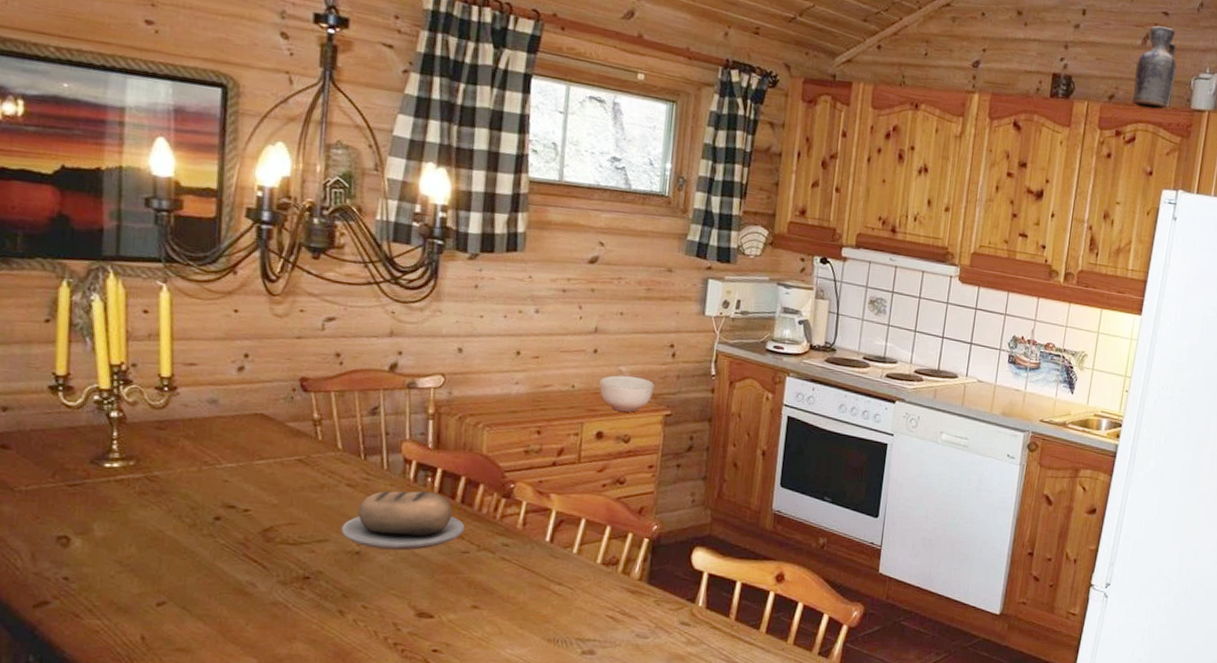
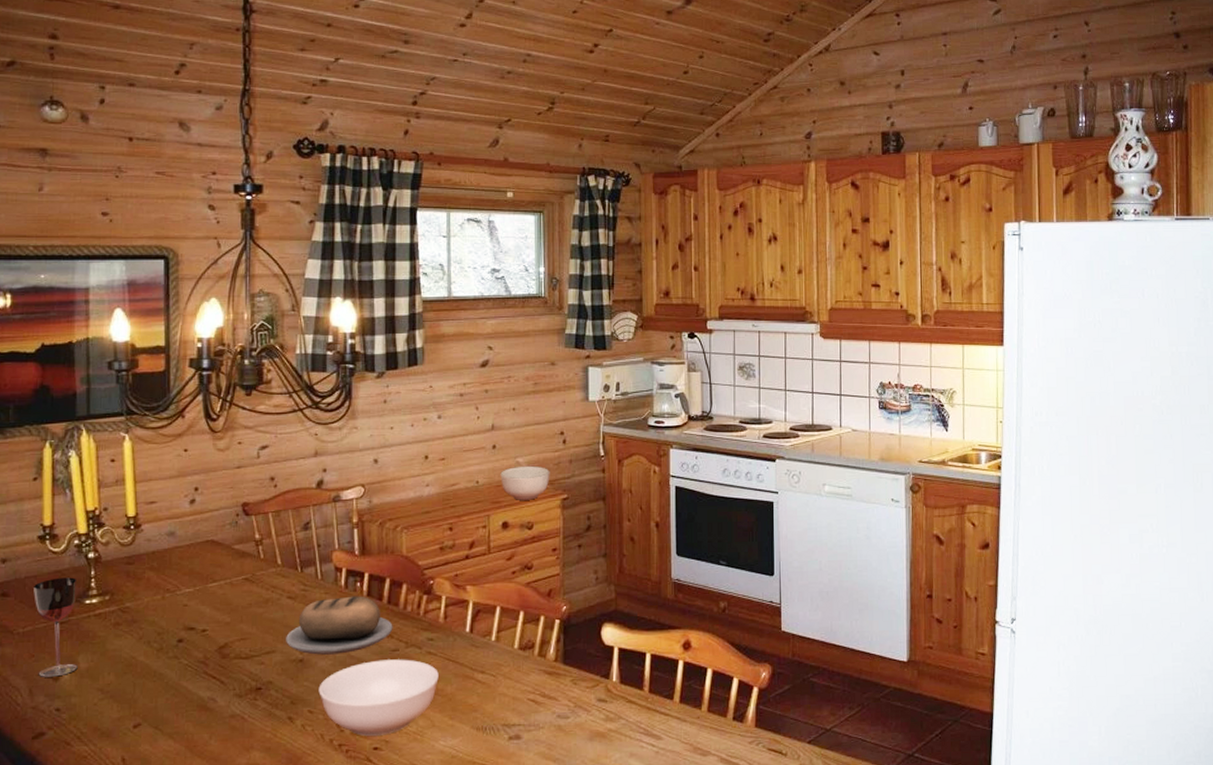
wineglass: none [41,434,96,543] -> present [34,577,78,677]
bowl: none [375,560,512,638] -> present [318,659,439,736]
ceramic jug: present [1132,25,1177,110] -> none [960,73,1000,150]

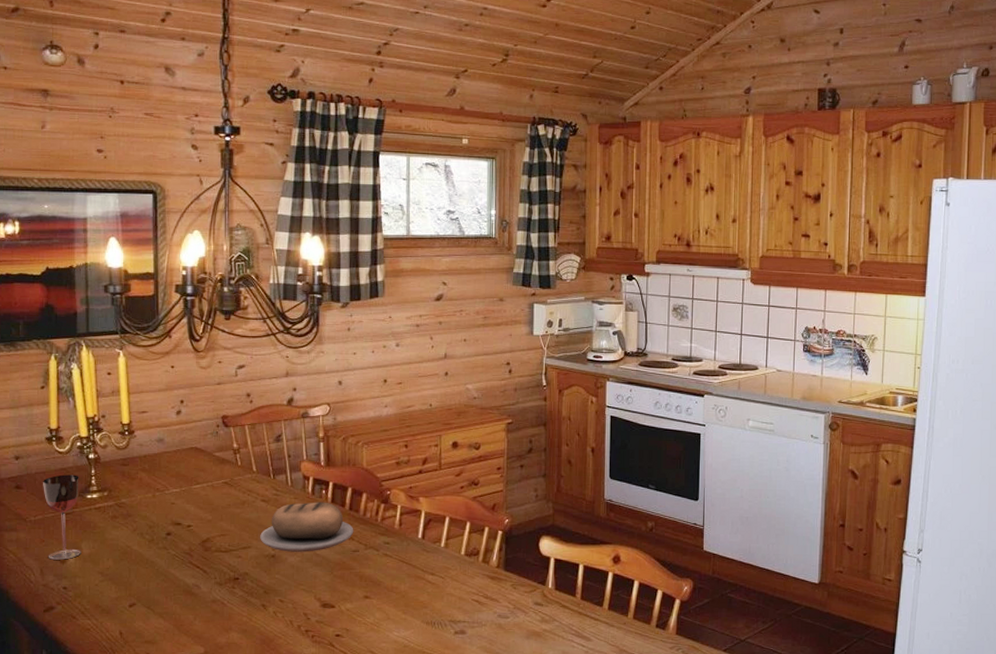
bowl: present [318,659,439,736] -> none [288,559,394,624]
bowl: present [500,465,550,500] -> none [451,392,497,423]

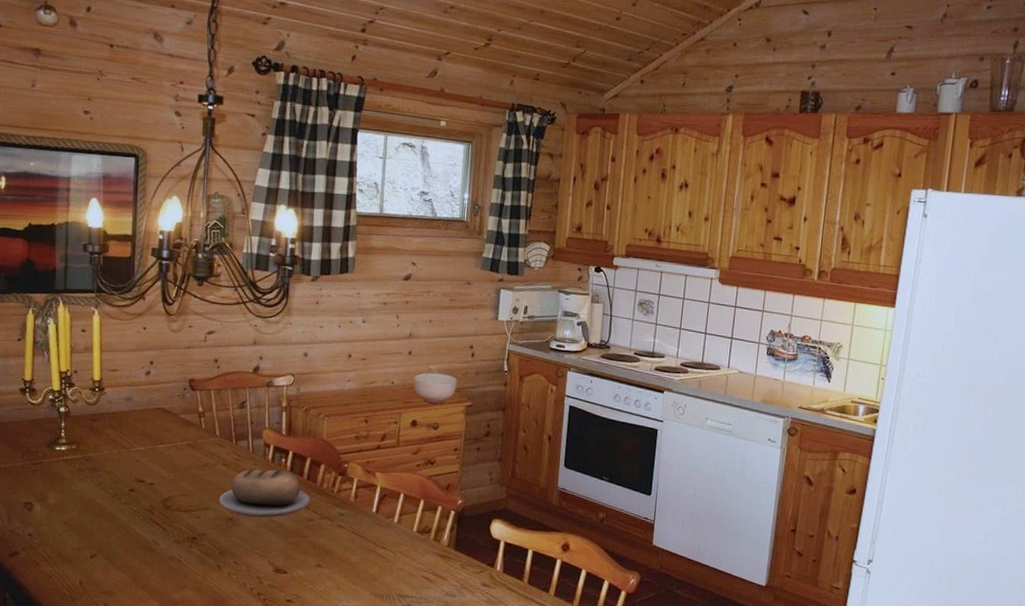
wineglass: present [43,474,81,560] -> none [14,425,50,508]
bowl: none [451,392,497,423] -> present [413,372,458,404]

